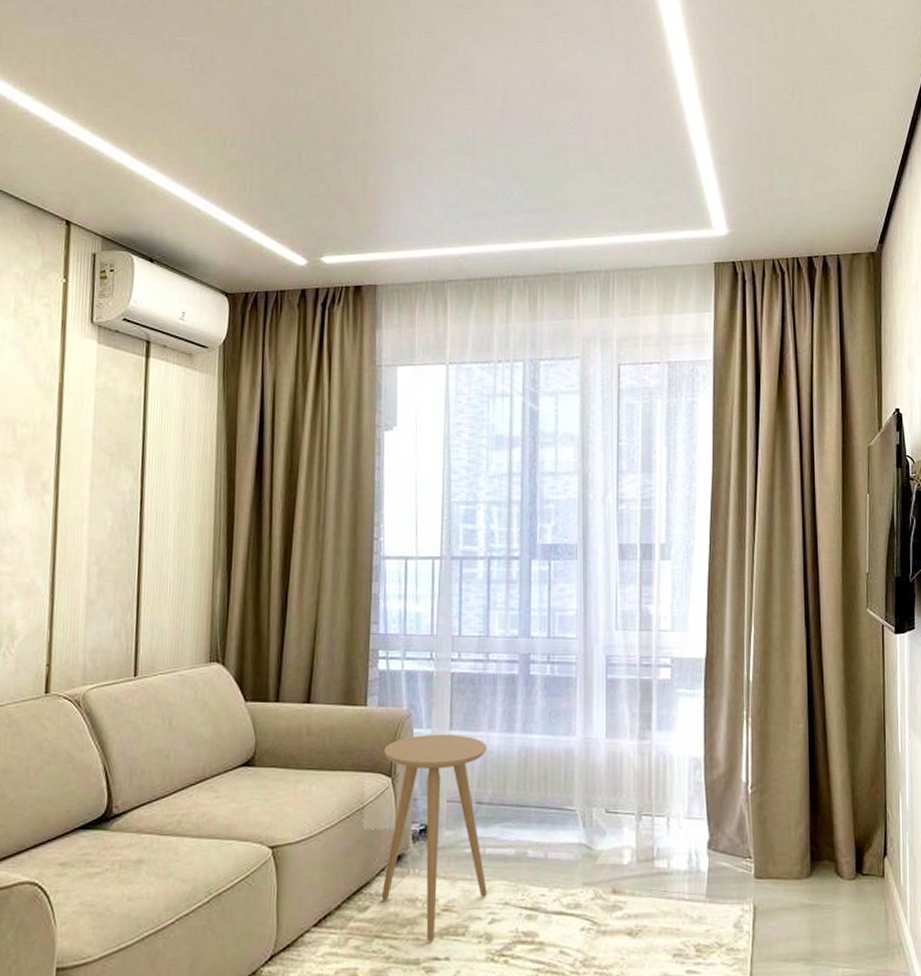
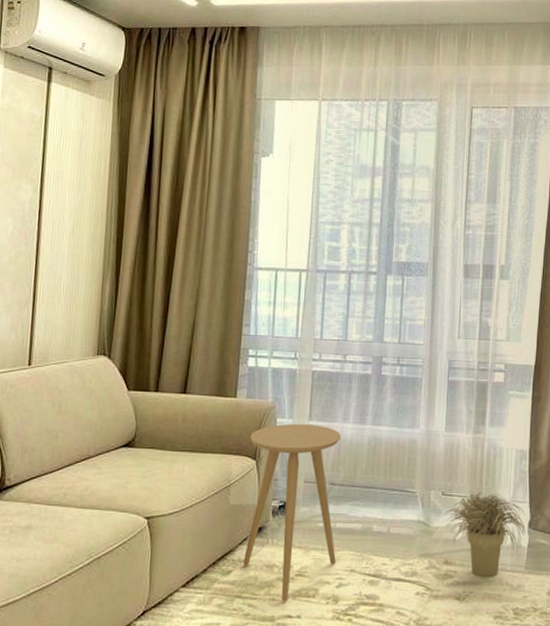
potted plant: none [608,808,704,909] -> present [443,492,526,578]

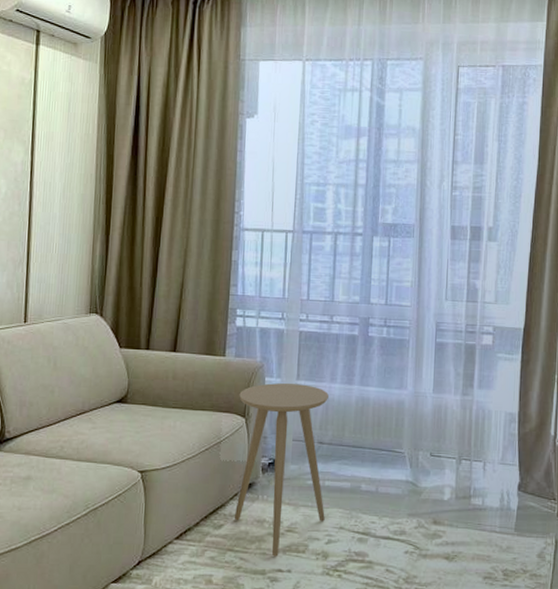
potted plant: present [443,492,526,578] -> none [432,454,515,539]

